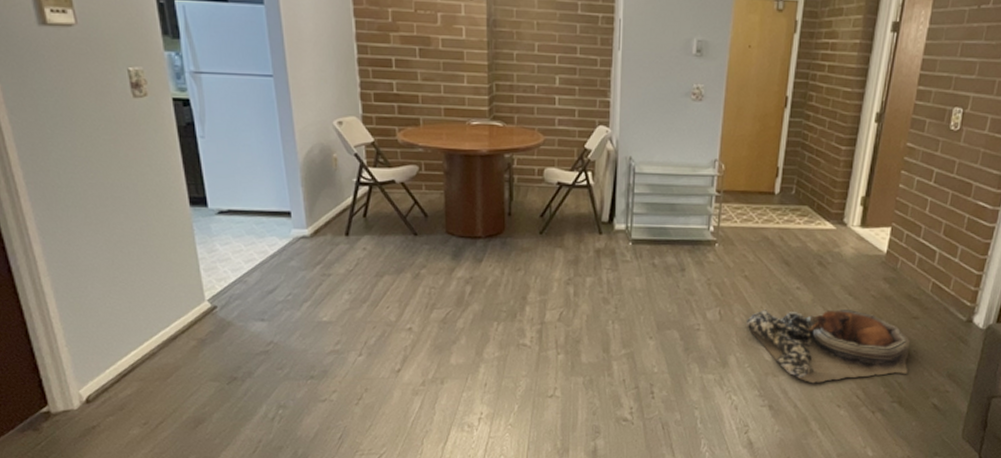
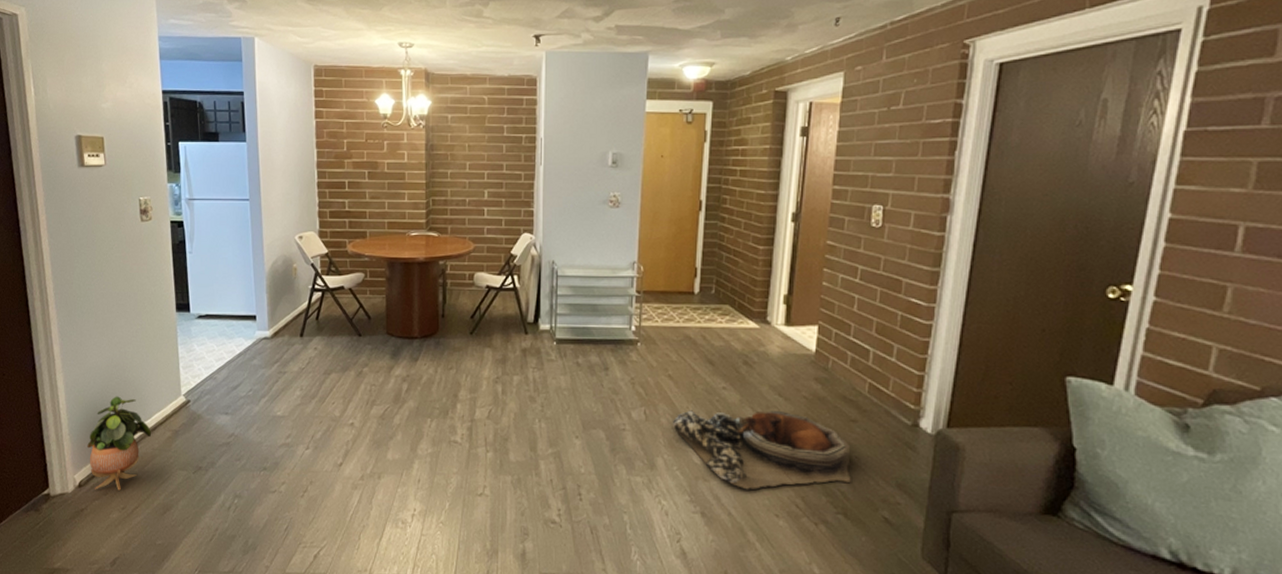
potted plant: none [92,302,173,405] -> present [87,396,152,491]

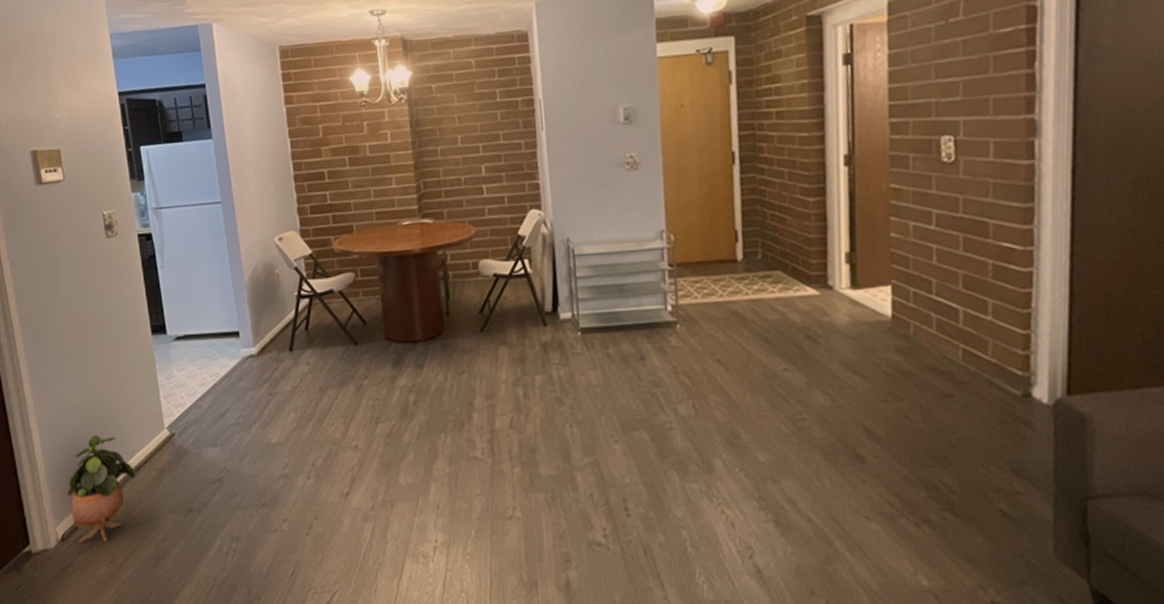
dog bed: present [673,410,851,490] -> none [728,391,955,490]

